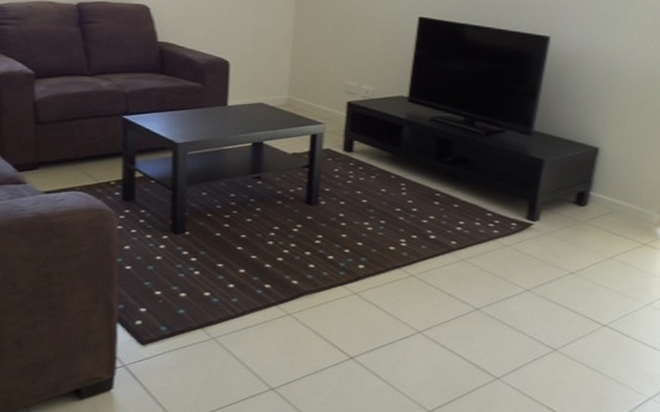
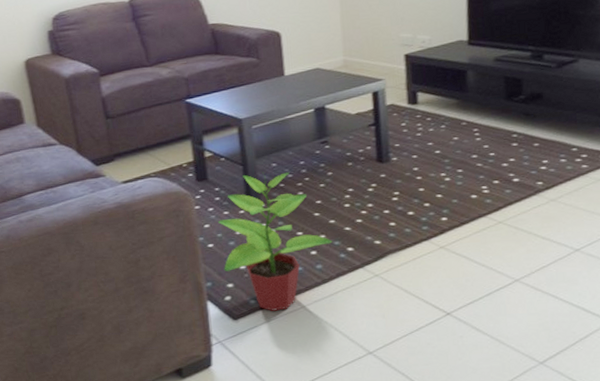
potted plant: none [138,199,251,340] -> present [217,172,333,311]

